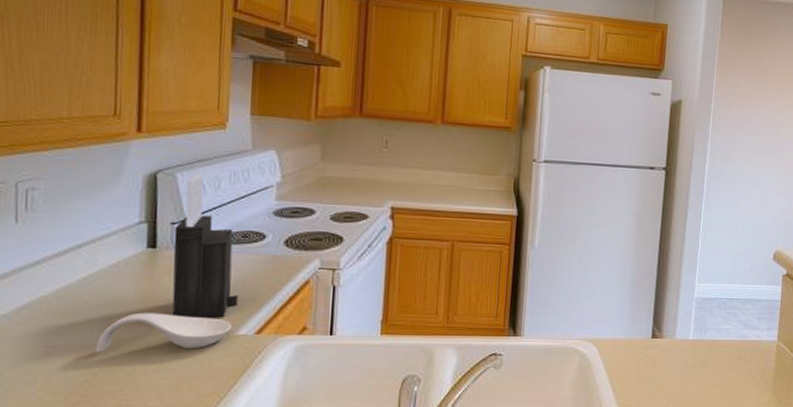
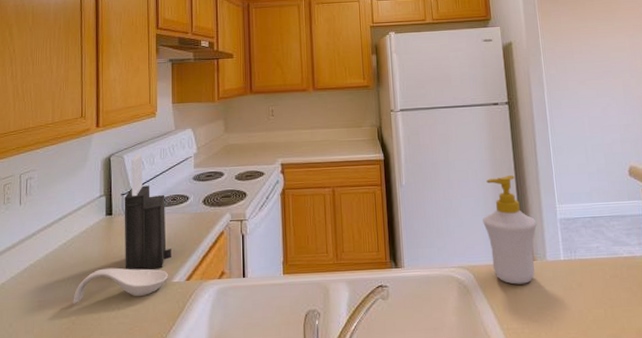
soap bottle: none [616,248,673,361] -> present [483,175,538,285]

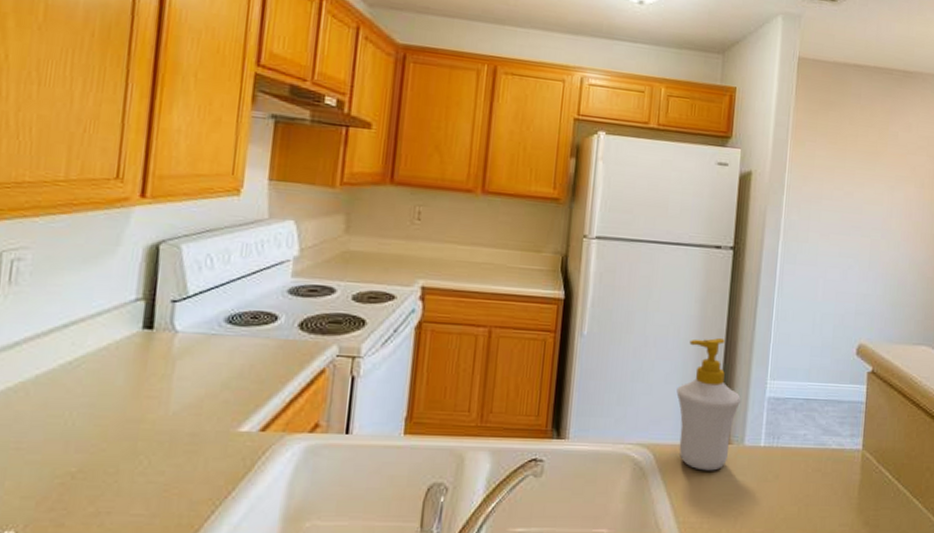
spoon rest: present [73,267,168,304] -> none [74,403,233,451]
knife block: present [124,153,171,271] -> none [165,245,242,413]

